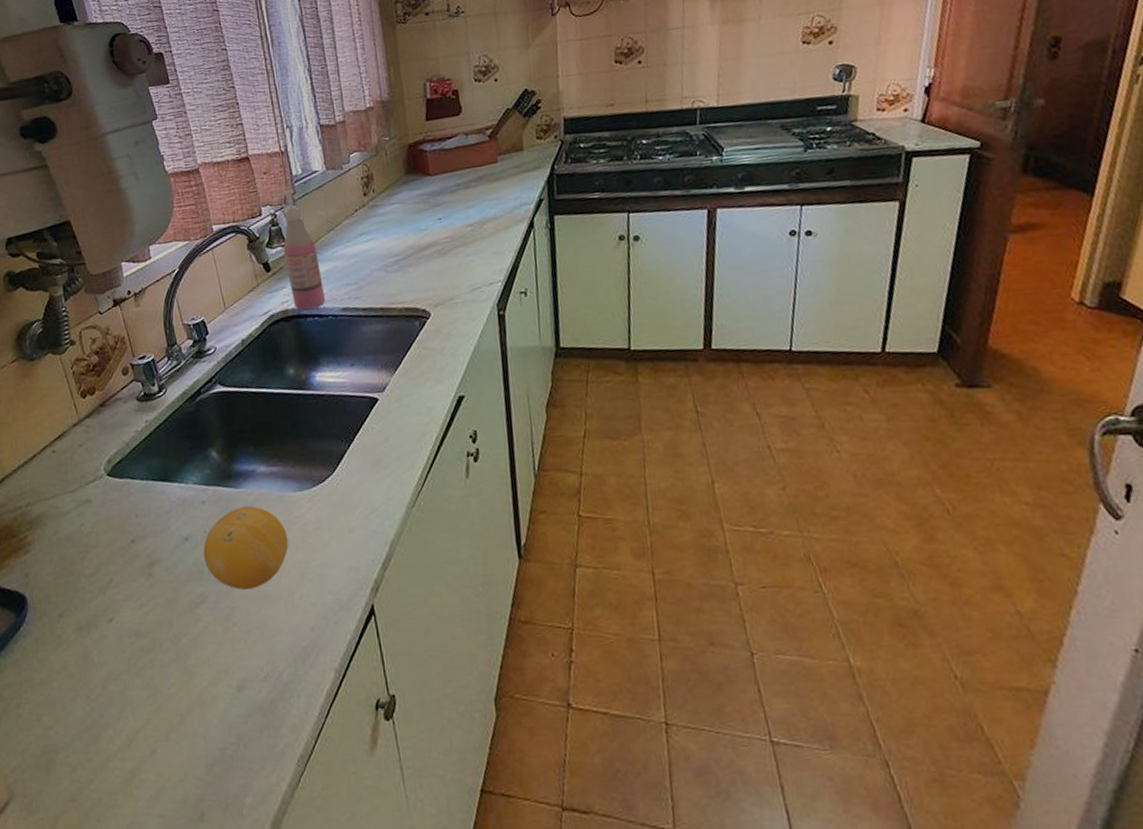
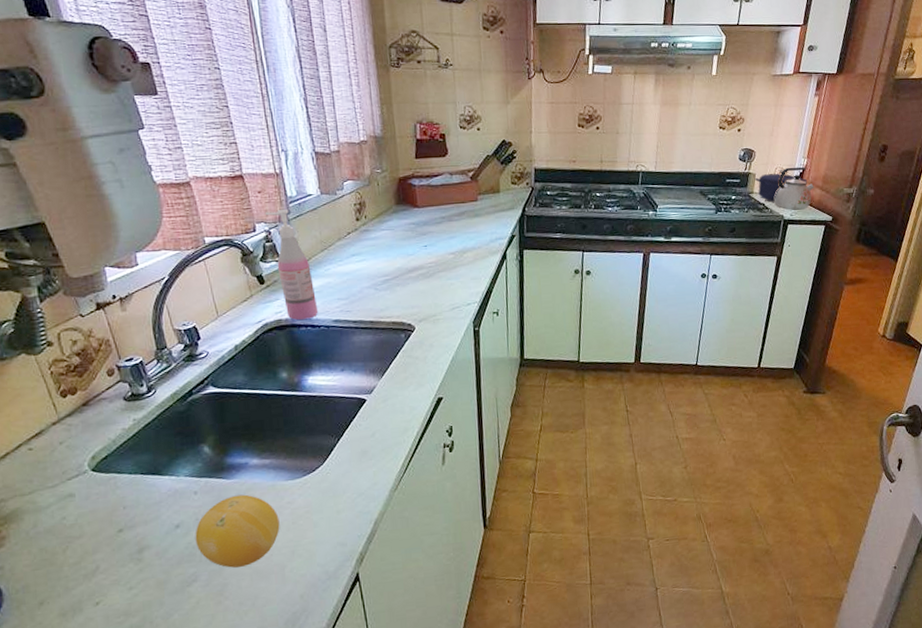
cooking pot: none [858,85,938,130] -> present [755,169,808,202]
kettle: none [888,79,949,139] -> present [774,166,814,211]

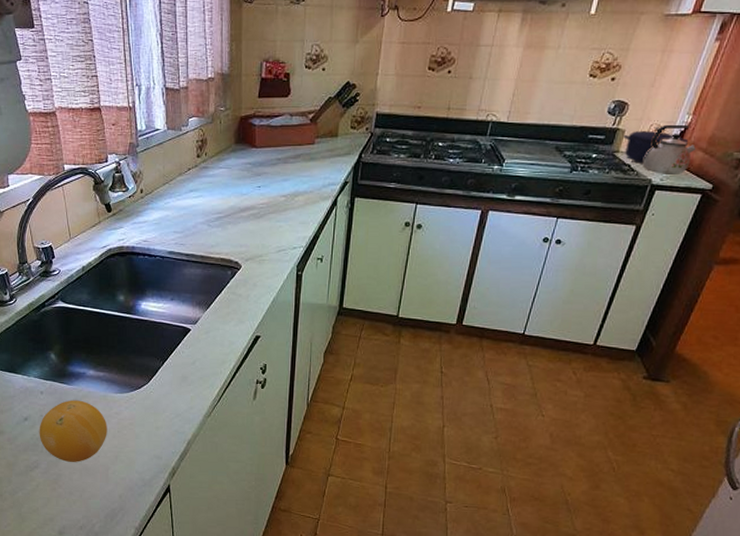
soap dispenser: present [264,210,319,321] -> none [116,143,156,249]

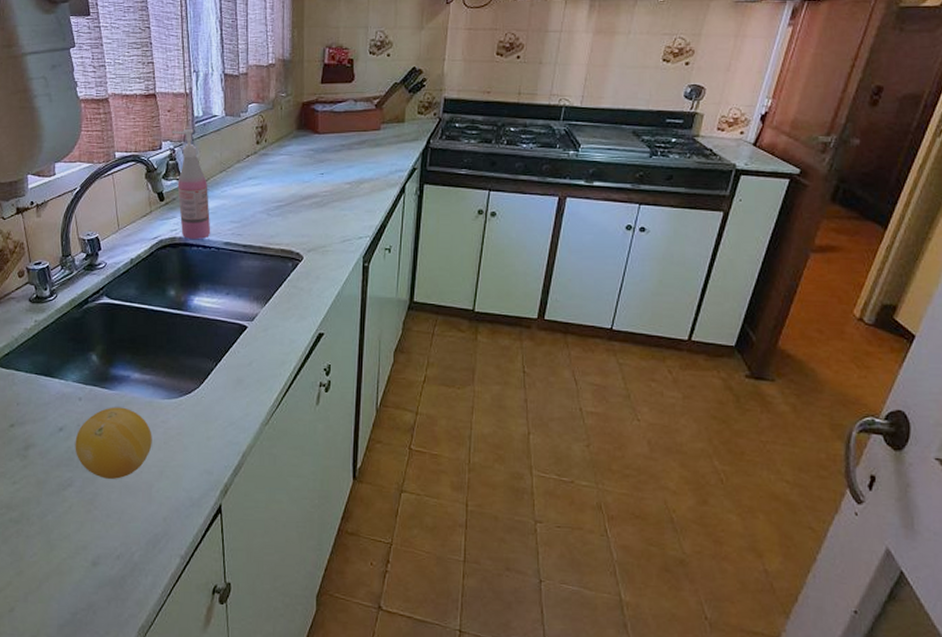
soap dispenser: none [116,143,156,249] -> present [171,129,211,240]
cooking pot: present [623,126,689,164] -> none [703,110,771,148]
kettle: present [642,124,696,176] -> none [725,108,779,160]

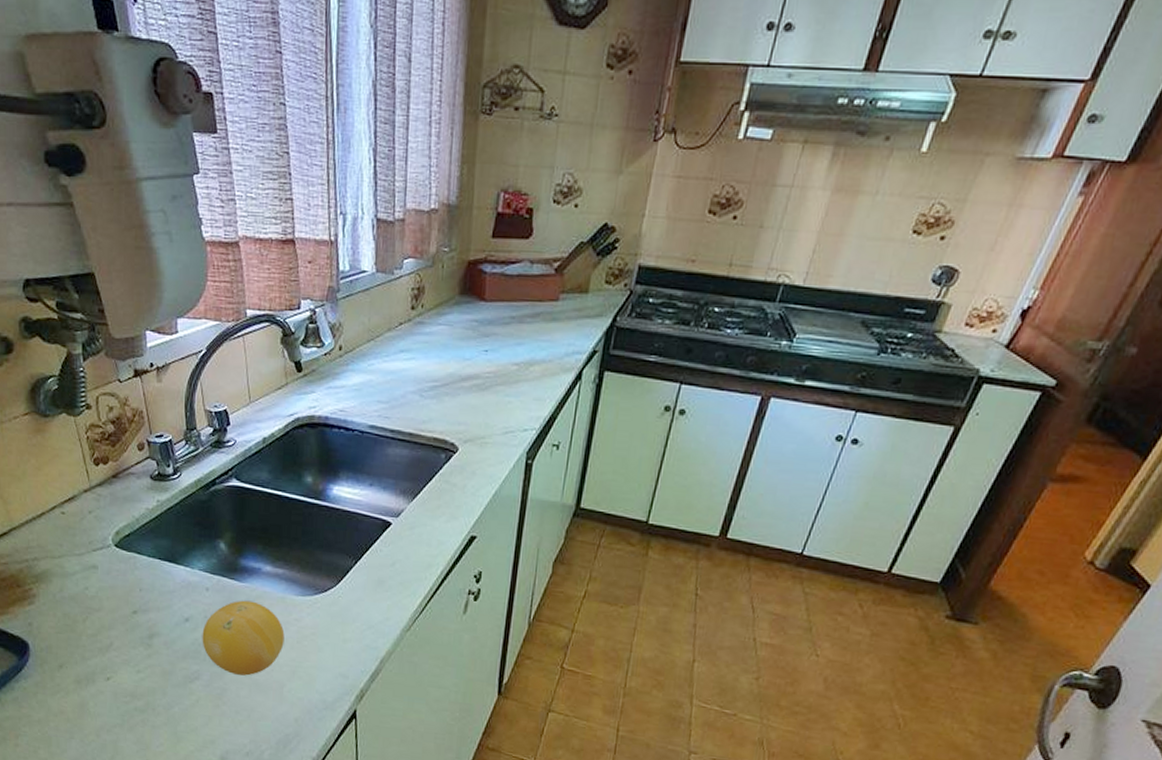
soap dispenser: present [171,129,211,240] -> none [312,286,355,421]

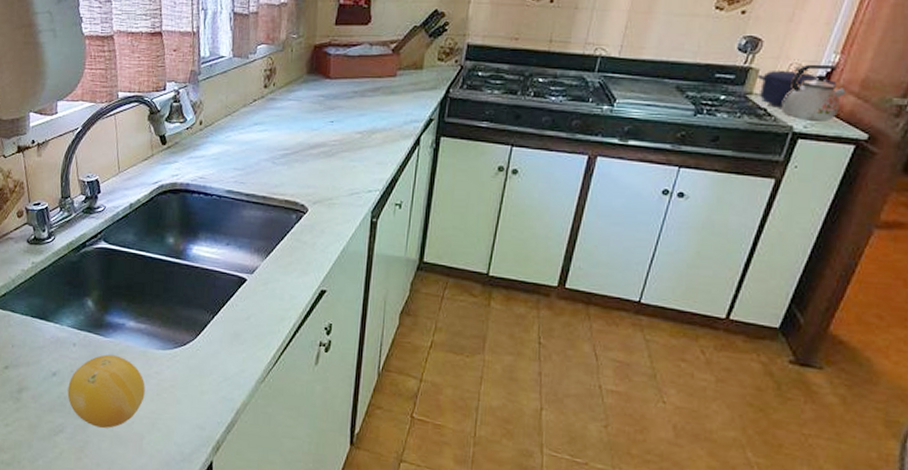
cooking pot: none [949,301,1032,349] -> present [757,65,837,108]
kettle: none [969,300,1040,367] -> present [781,64,846,123]

